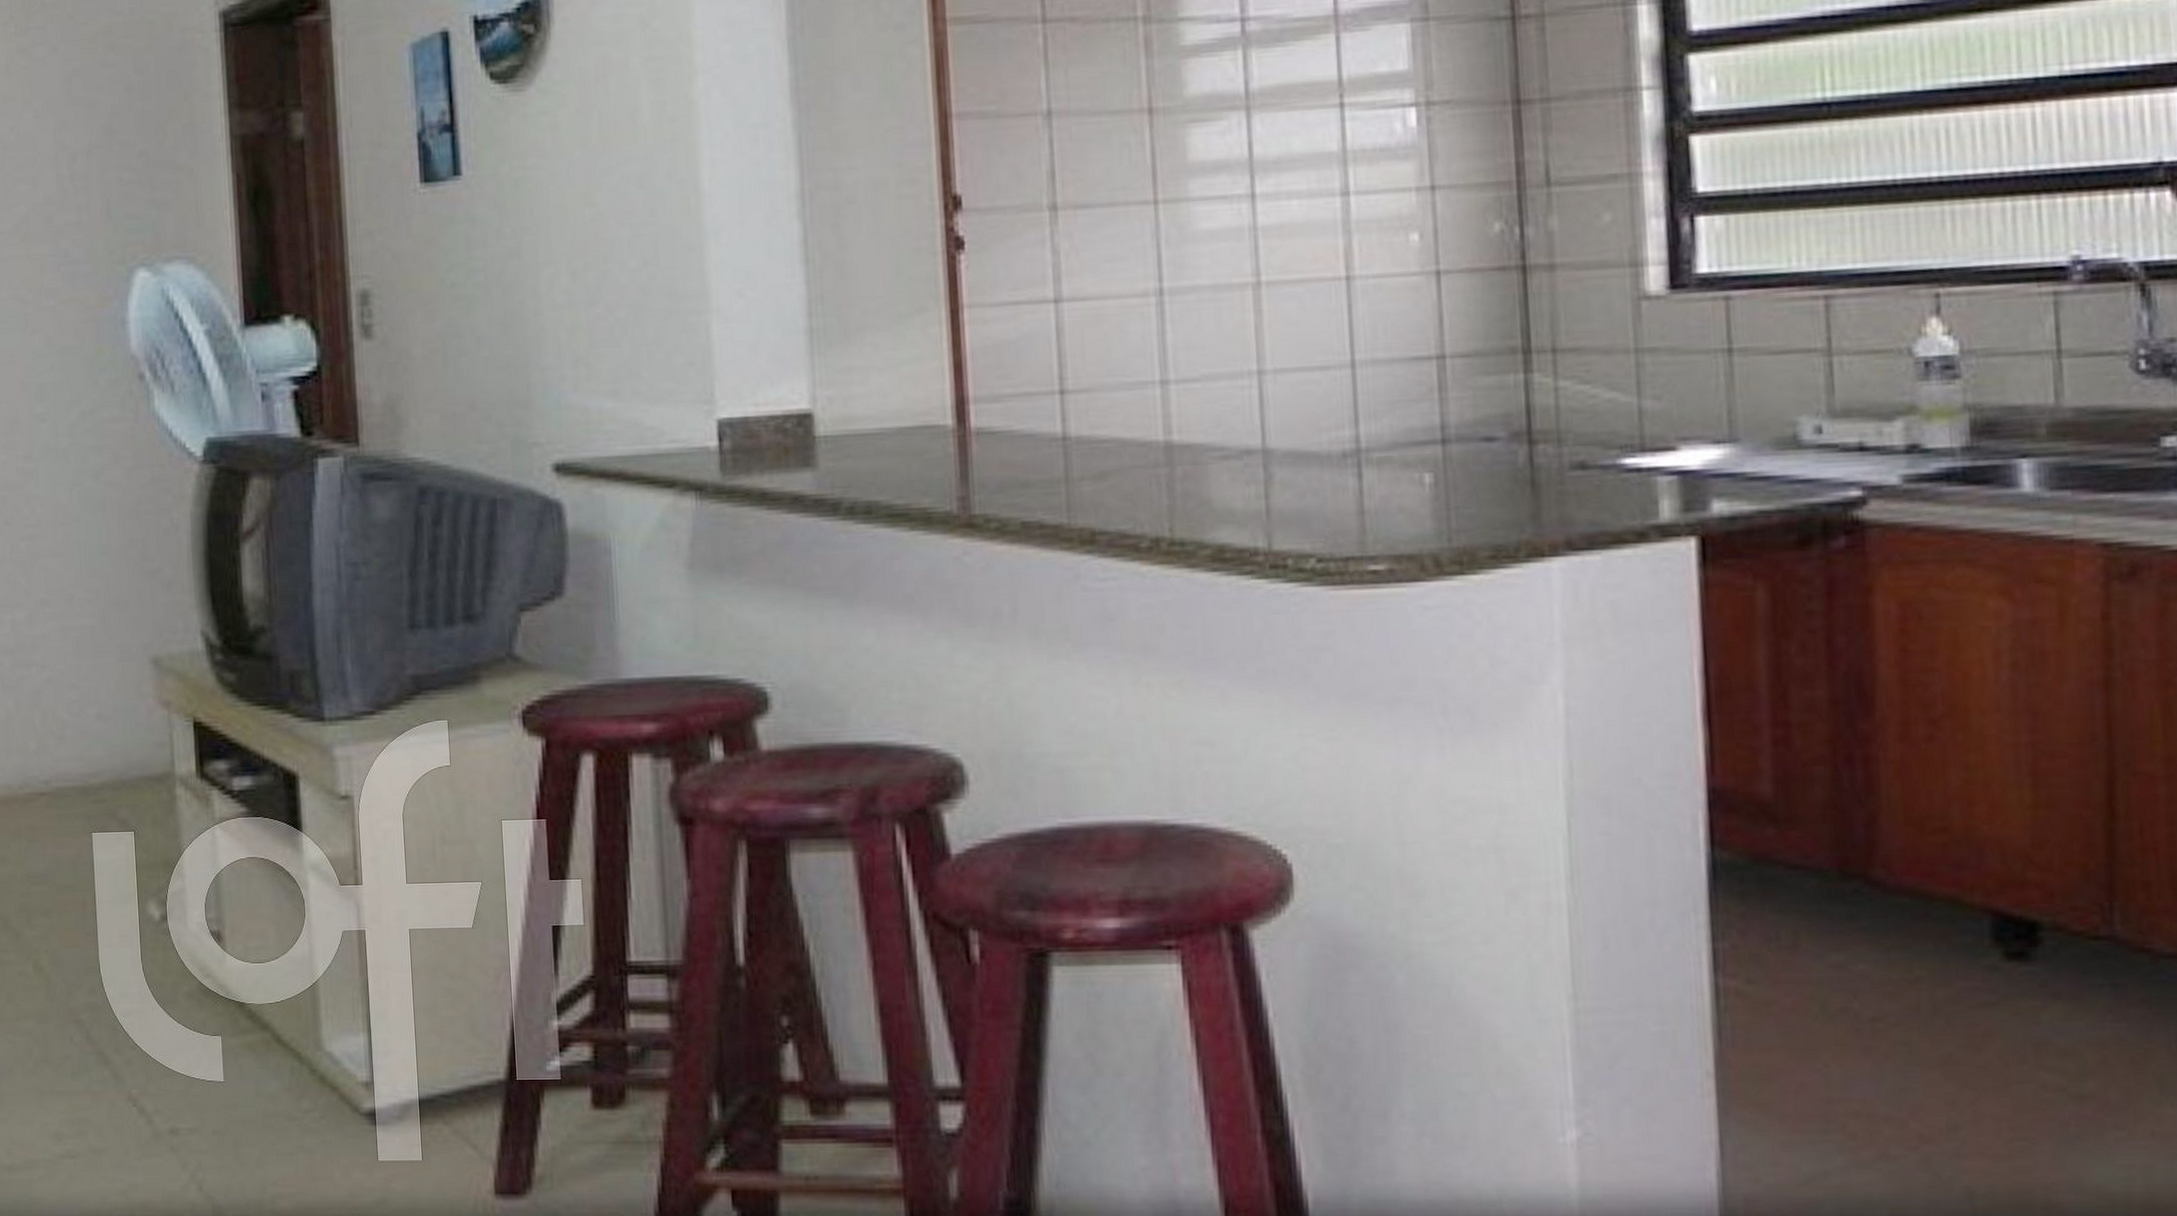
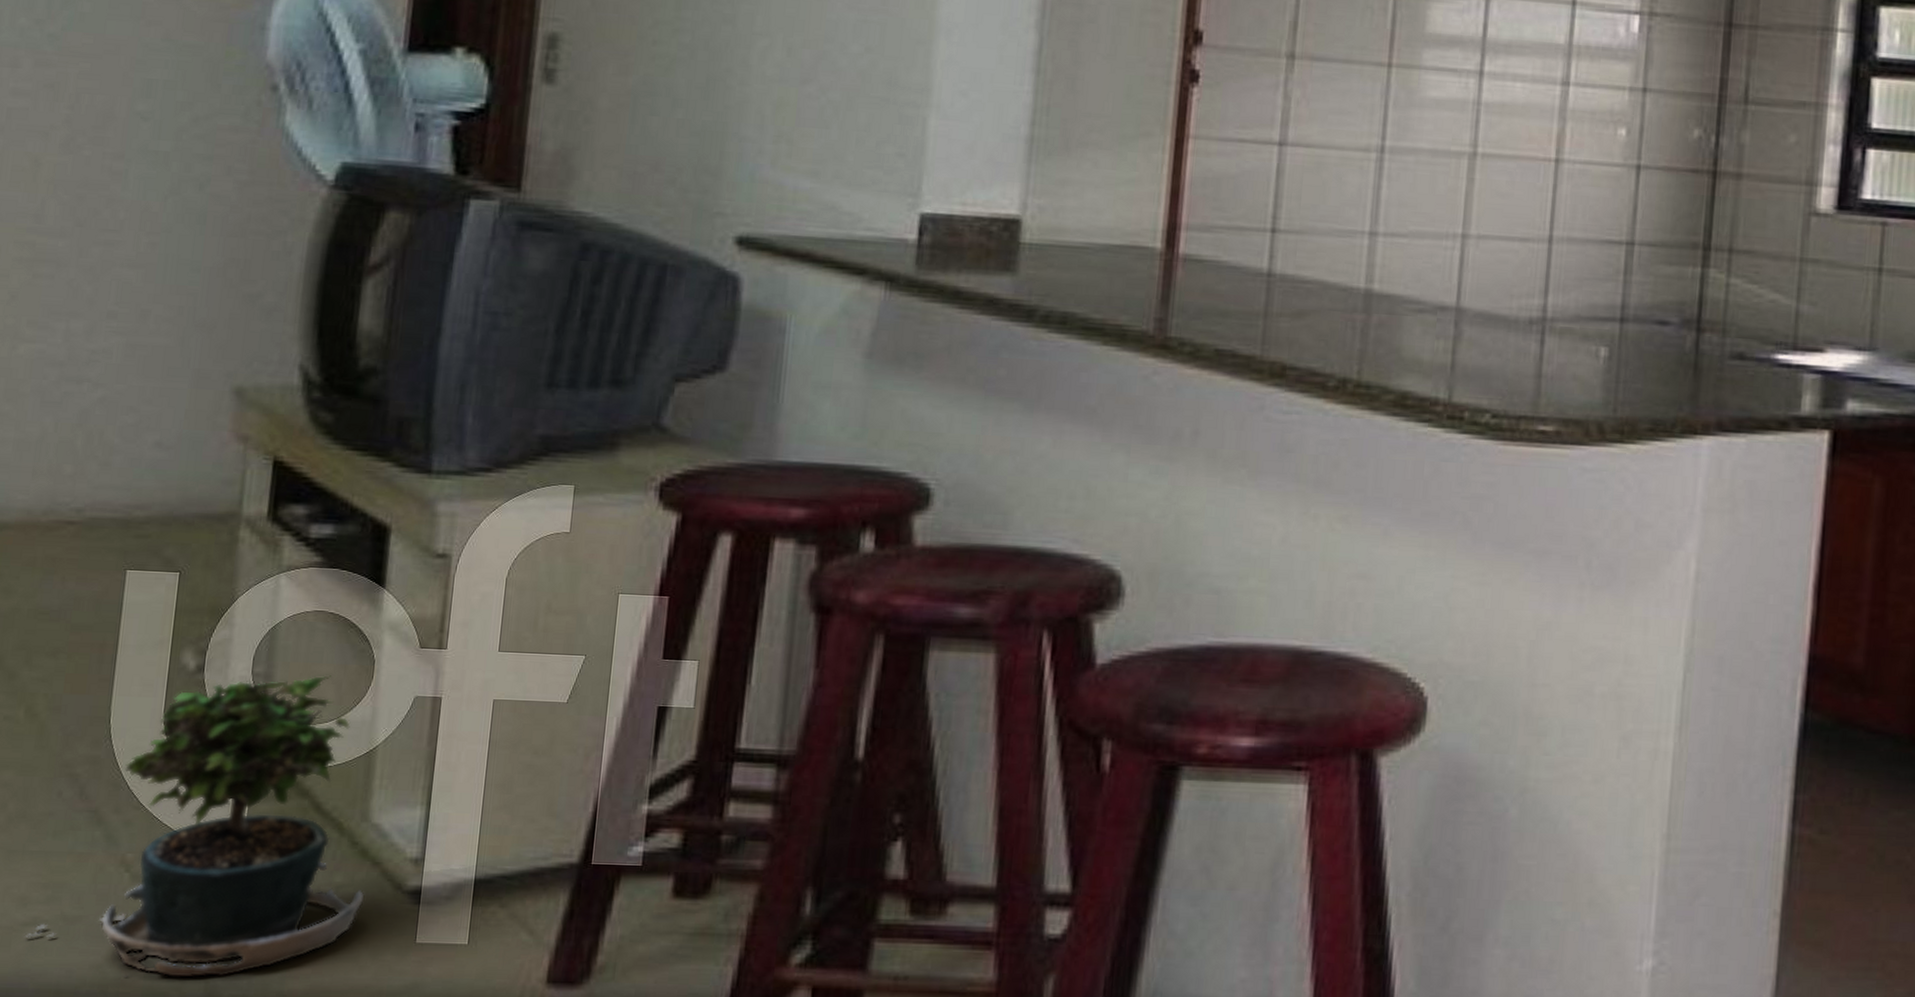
potted plant: none [64,916,330,1201] -> present [25,675,365,978]

